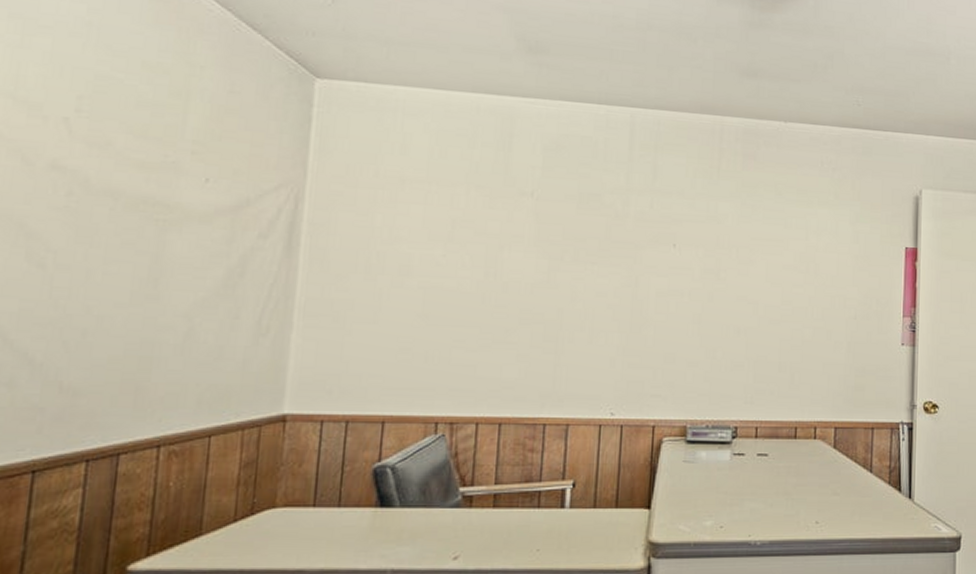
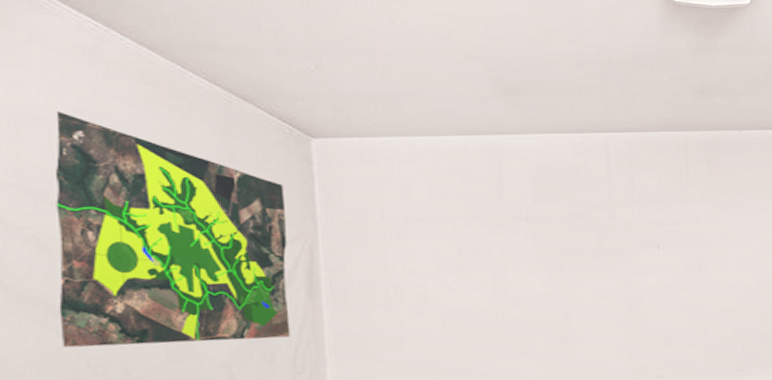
map: none [28,21,279,293] -> present [55,111,291,348]

